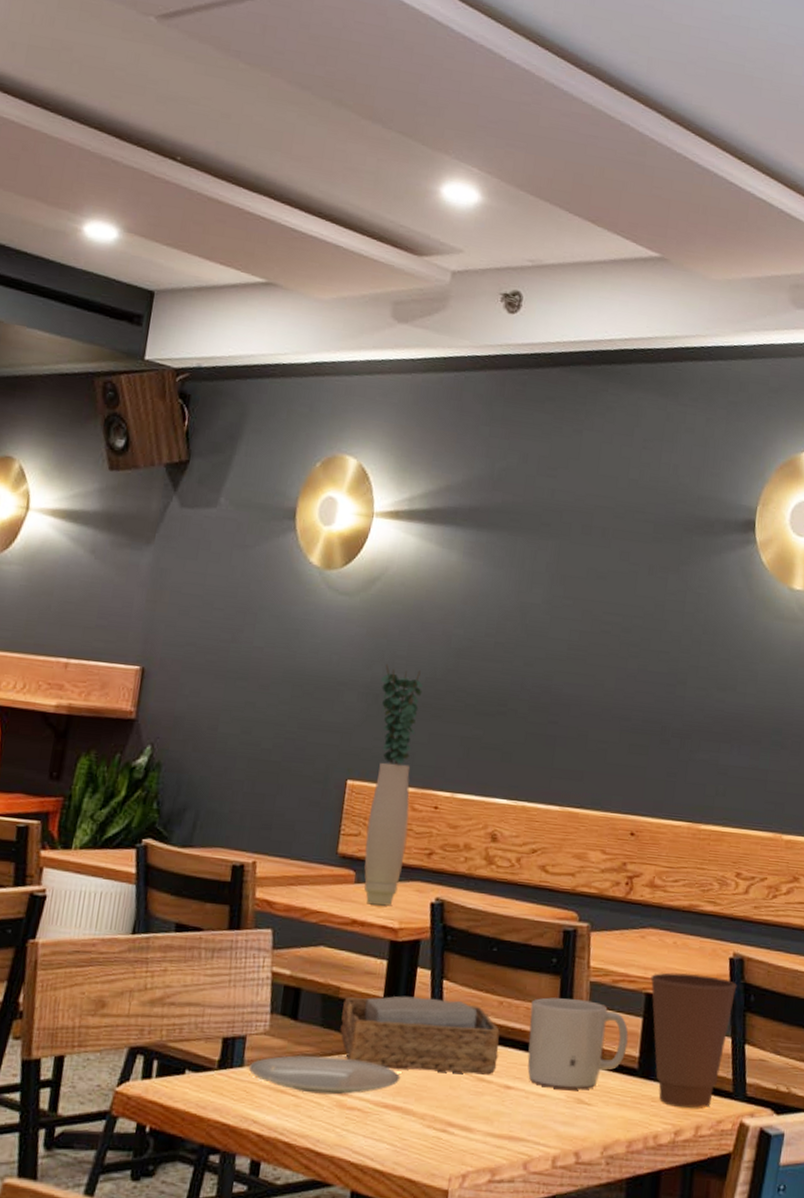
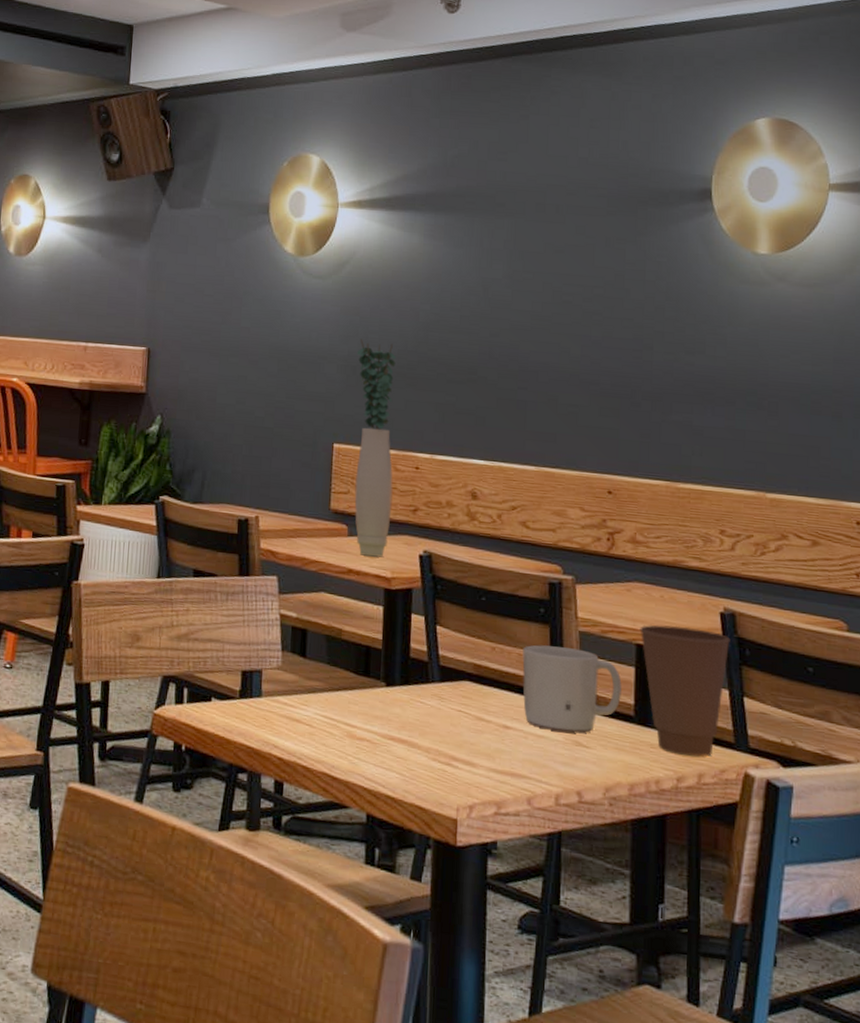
plate: present [248,1055,401,1095] -> none [266,689,404,726]
napkin holder: present [340,996,500,1075] -> none [345,638,495,715]

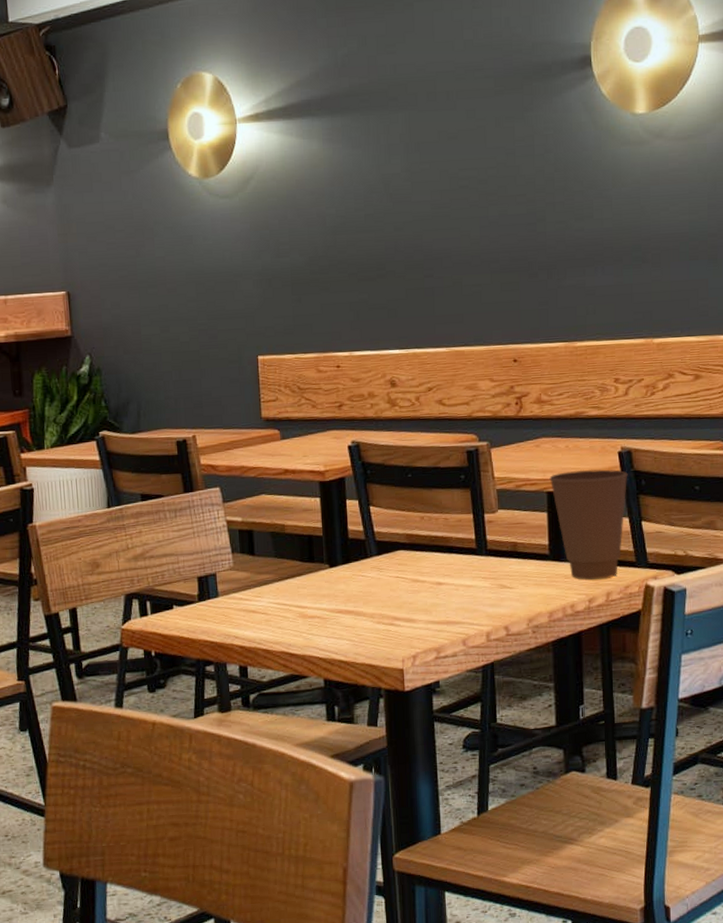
vase: present [354,339,396,558] -> none [270,251,319,455]
mug: present [522,644,622,734] -> none [448,505,537,580]

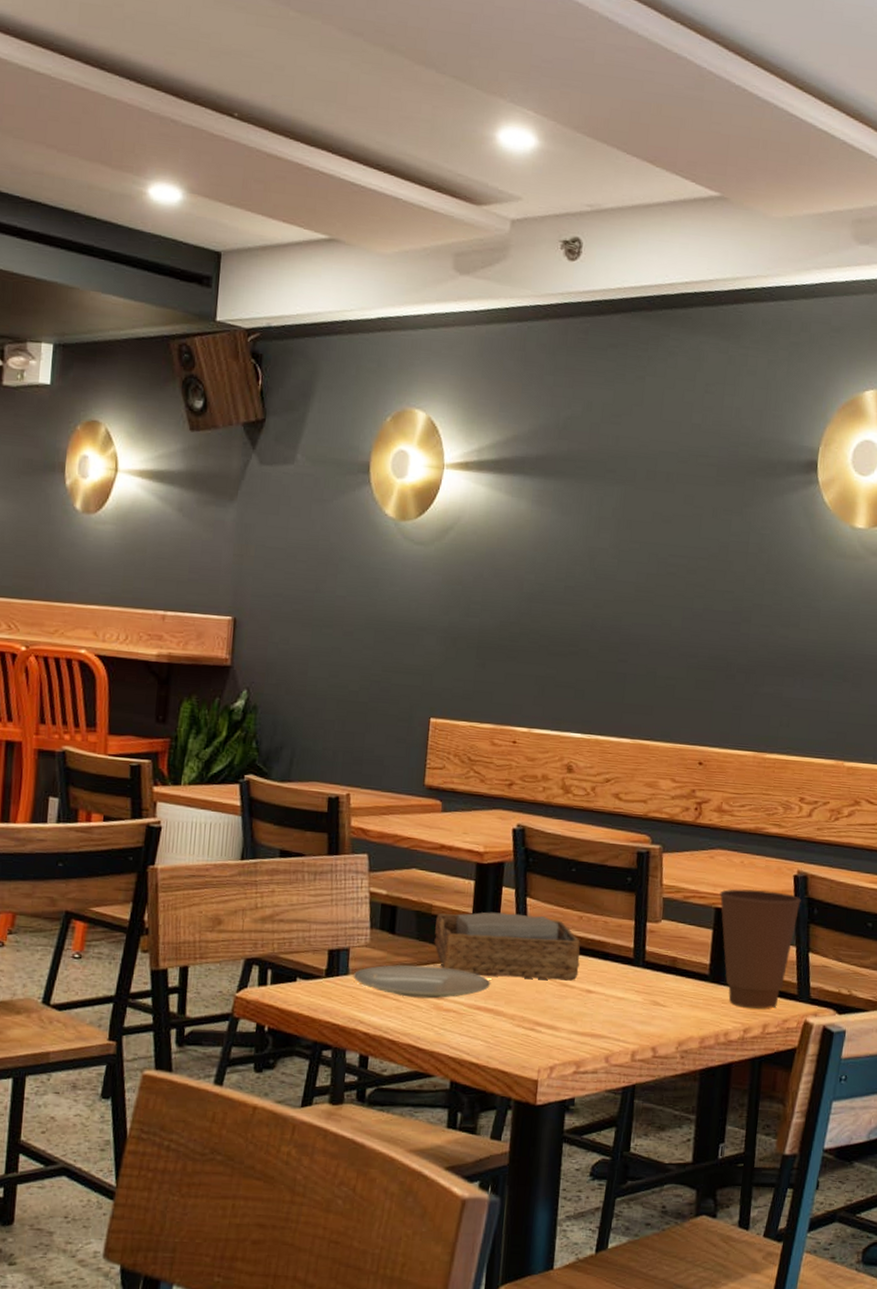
plate: none [222,579,348,610] -> present [353,965,491,999]
napkin holder: none [290,521,427,582] -> present [434,912,581,981]

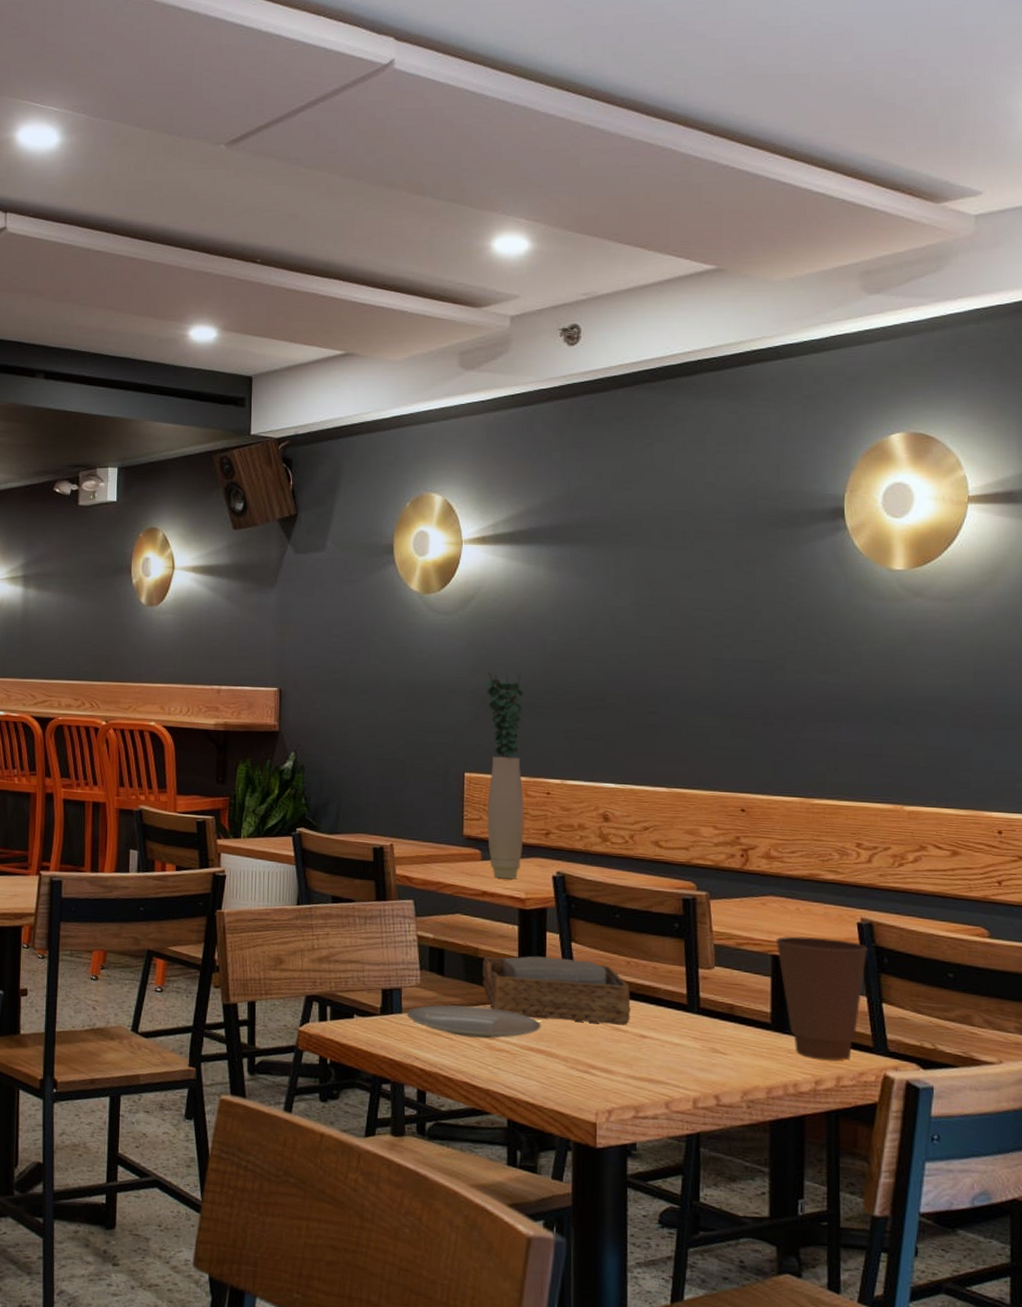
vase: none [449,609,498,832] -> present [484,671,525,880]

